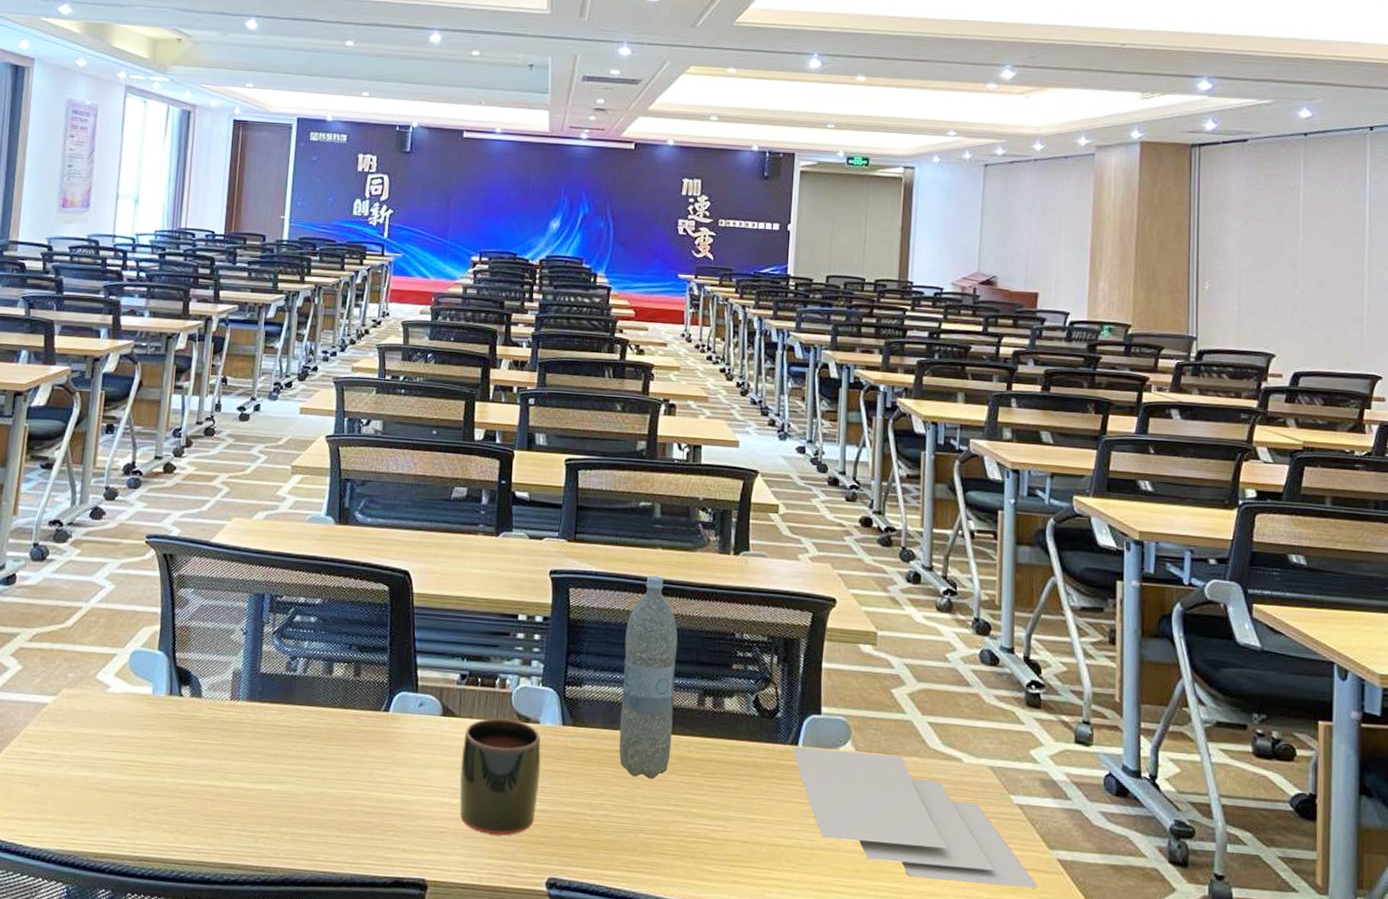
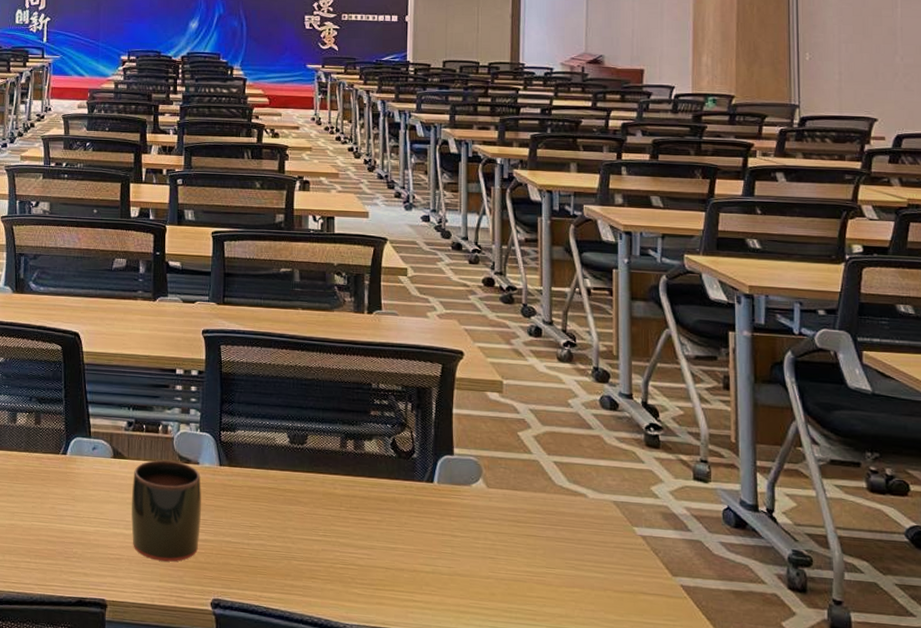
water bottle: present [618,575,678,779] -> none [270,333,320,513]
papers: present [792,747,1038,889] -> none [428,484,663,611]

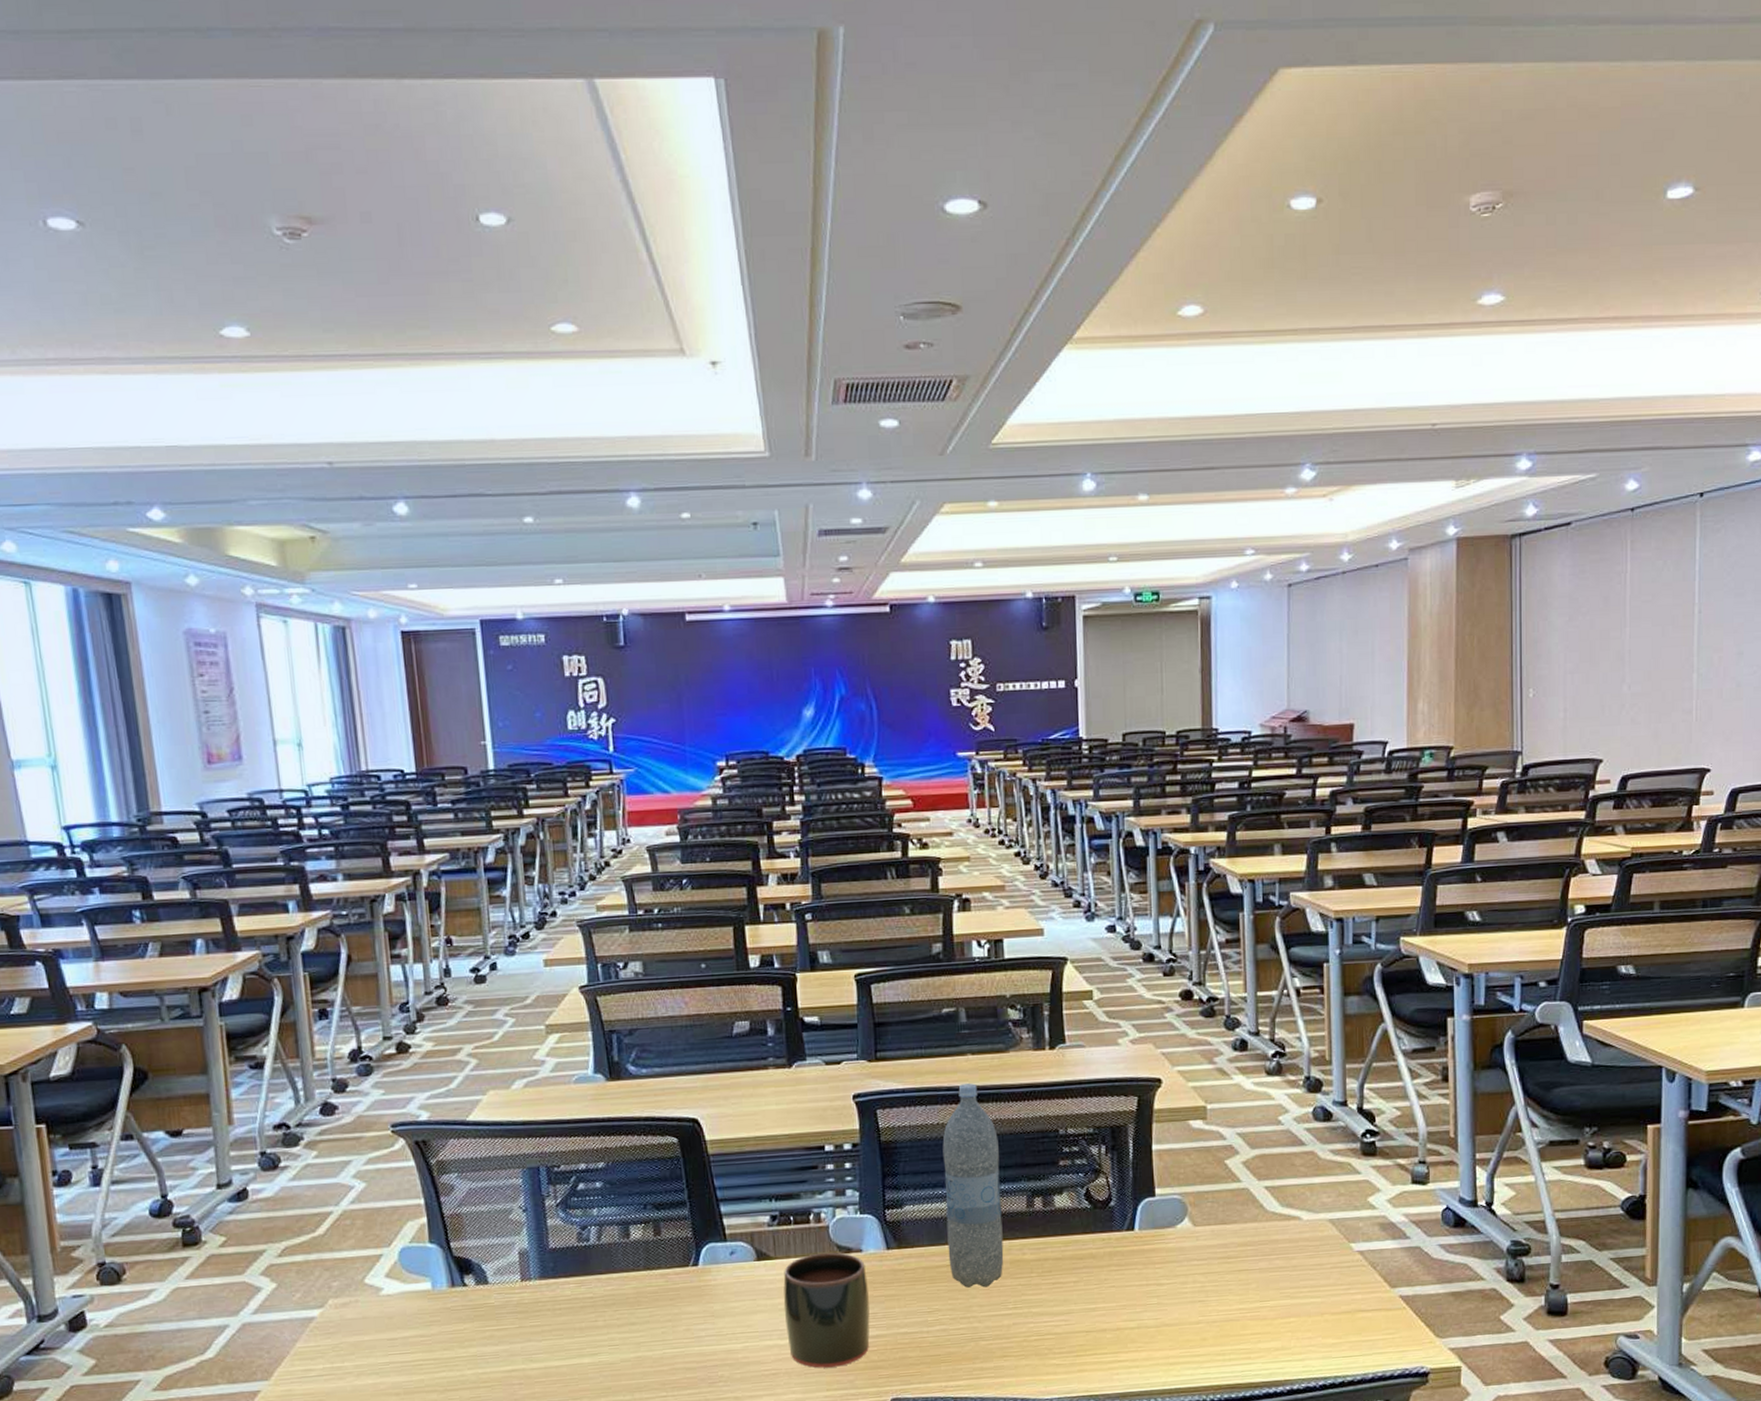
water bottle: none [270,333,320,513] -> present [942,1083,1004,1288]

